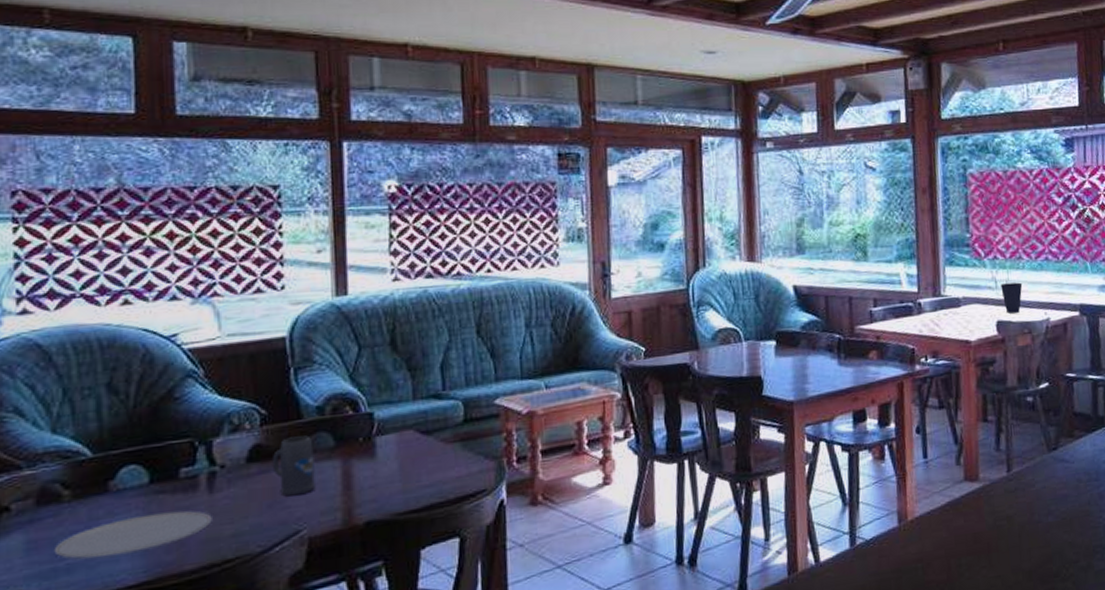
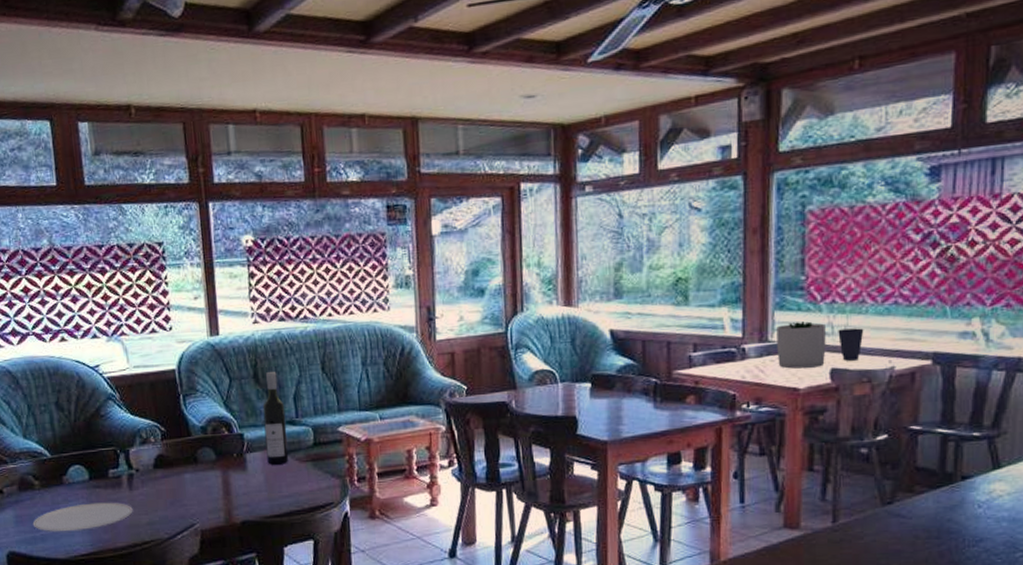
beer mug: present [271,435,315,497] -> none [171,450,204,497]
bottle: none [400,337,432,449] -> present [262,372,289,465]
planter: none [948,276,992,322] -> present [776,321,826,369]

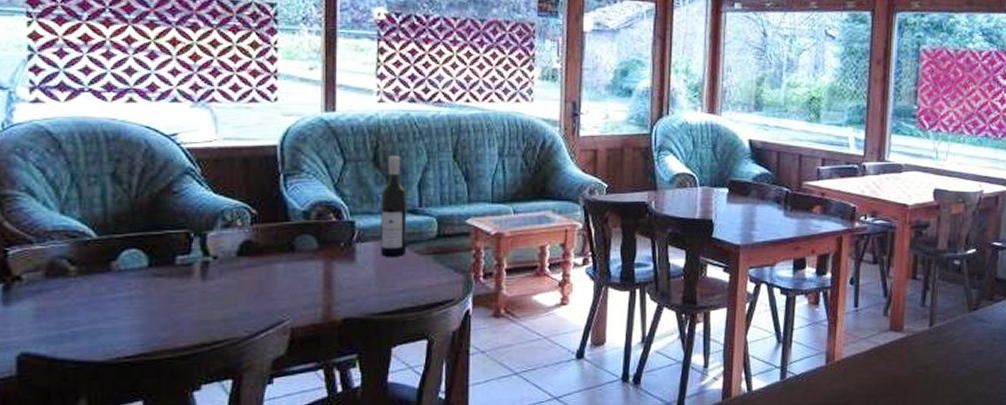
plate: present [32,502,133,533] -> none [60,294,204,329]
planter: present [776,321,826,369] -> none [892,146,931,187]
cup: present [838,328,864,361] -> none [941,155,961,183]

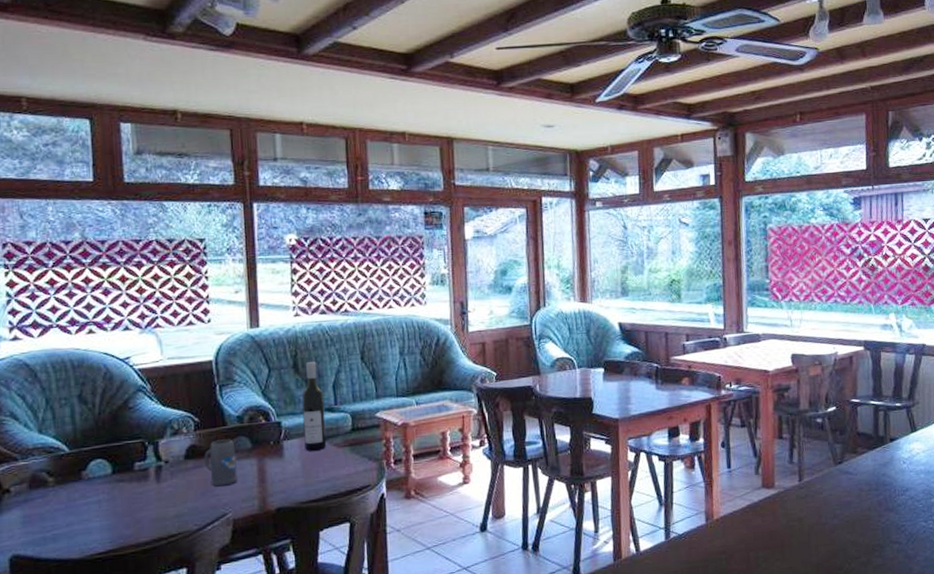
beer mug: none [260,236,299,290] -> present [204,439,238,487]

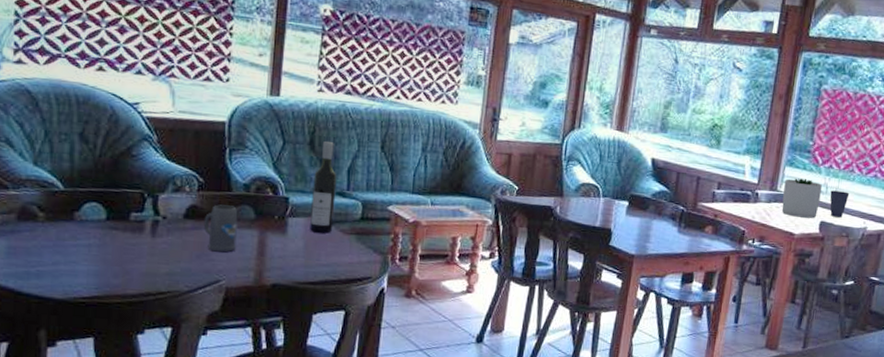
planter: none [749,316,787,355] -> present [781,178,822,219]
cup: none [795,321,814,348] -> present [830,190,850,218]

